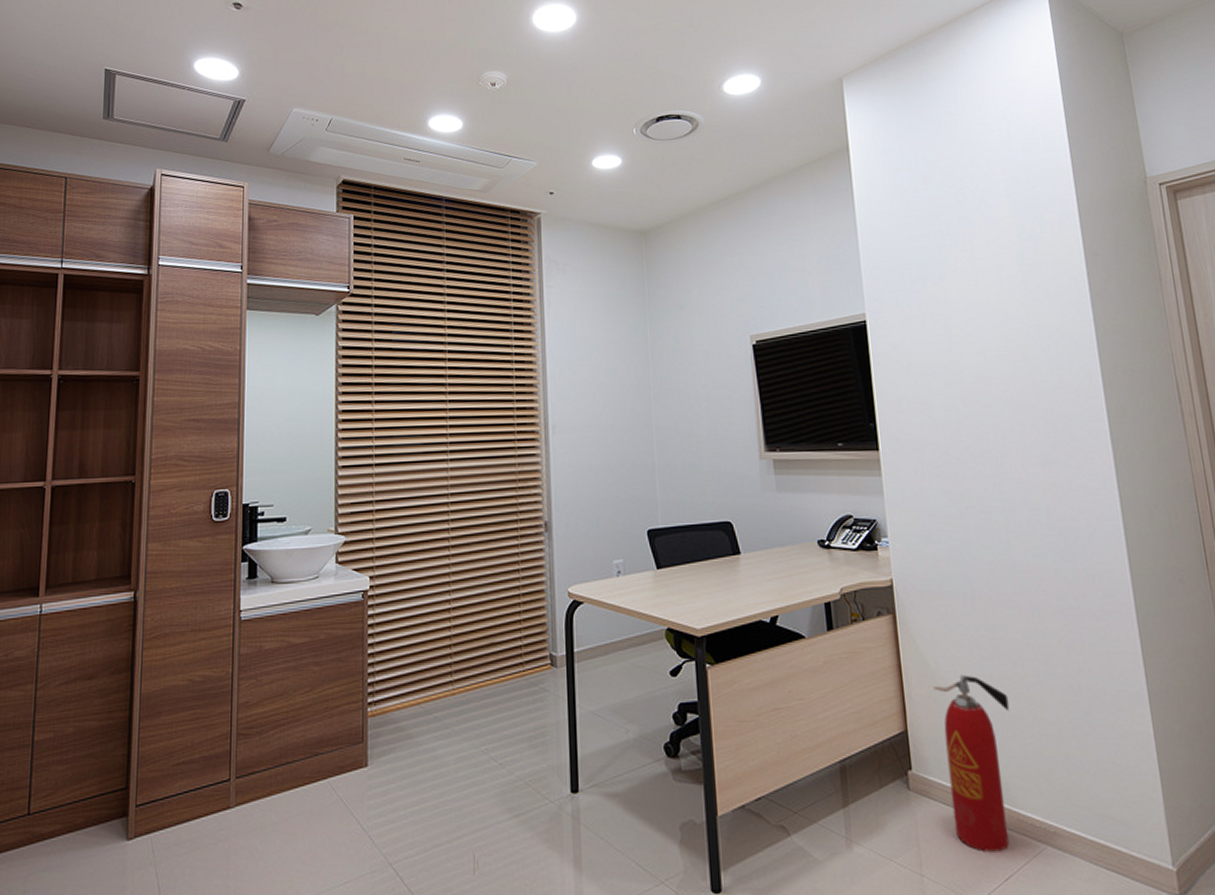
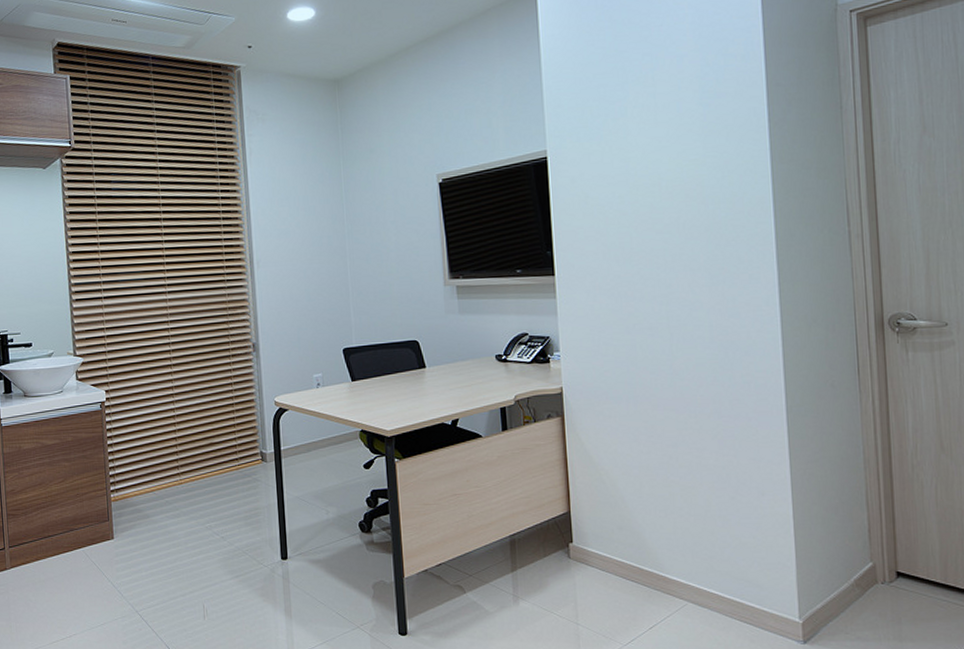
fire extinguisher: present [933,674,1010,852] -> none [595,466,663,607]

